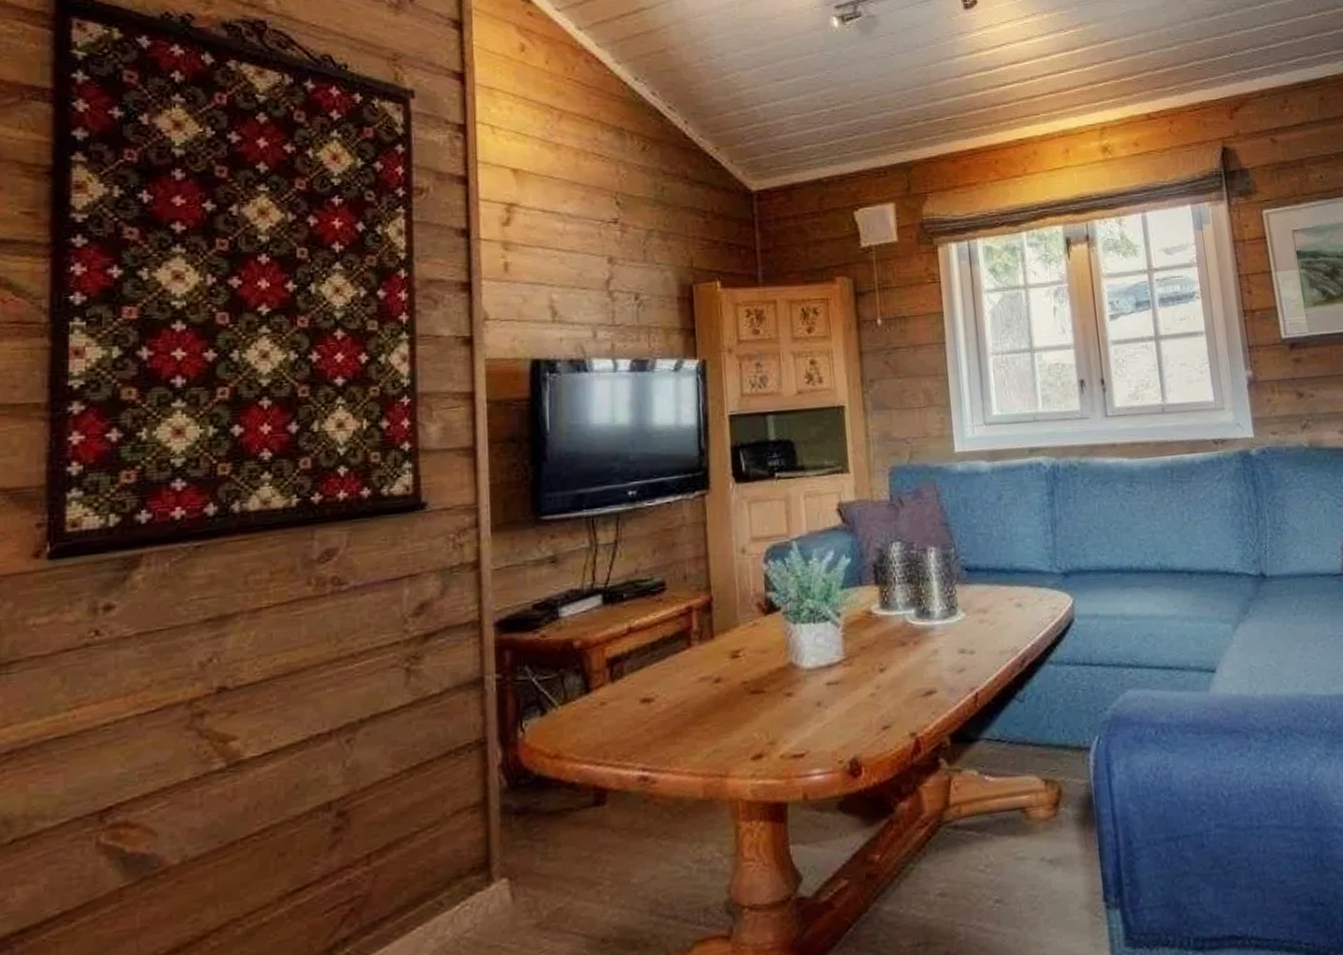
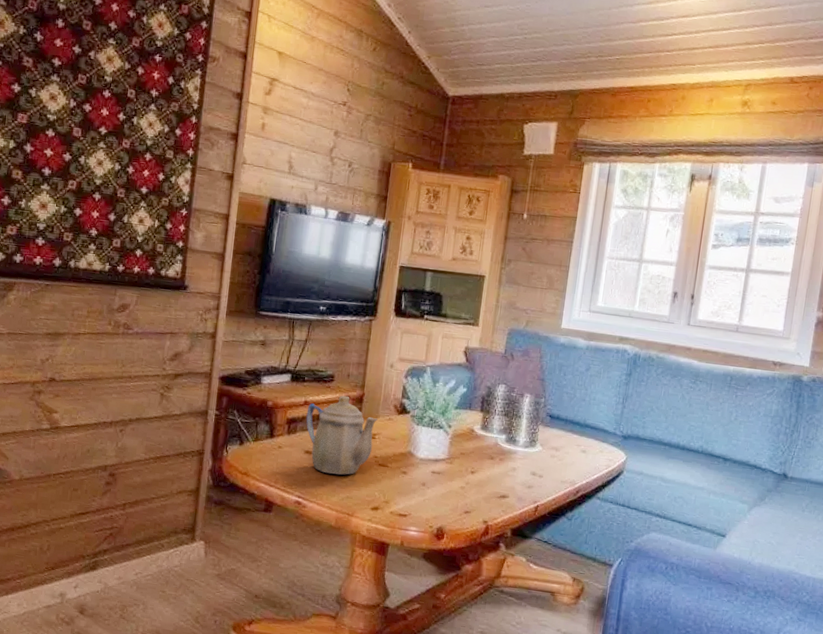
teapot: none [633,606,737,725] -> present [306,395,378,475]

